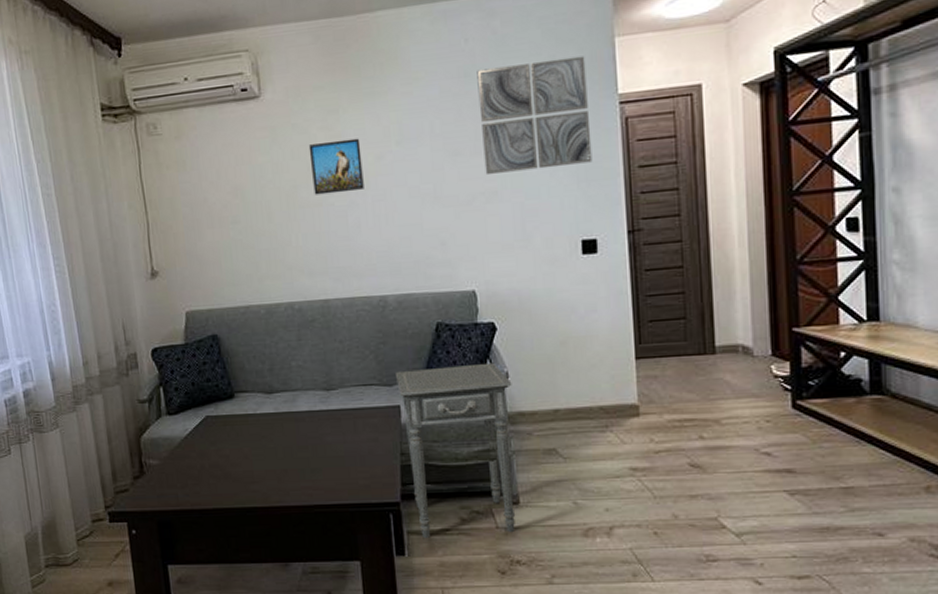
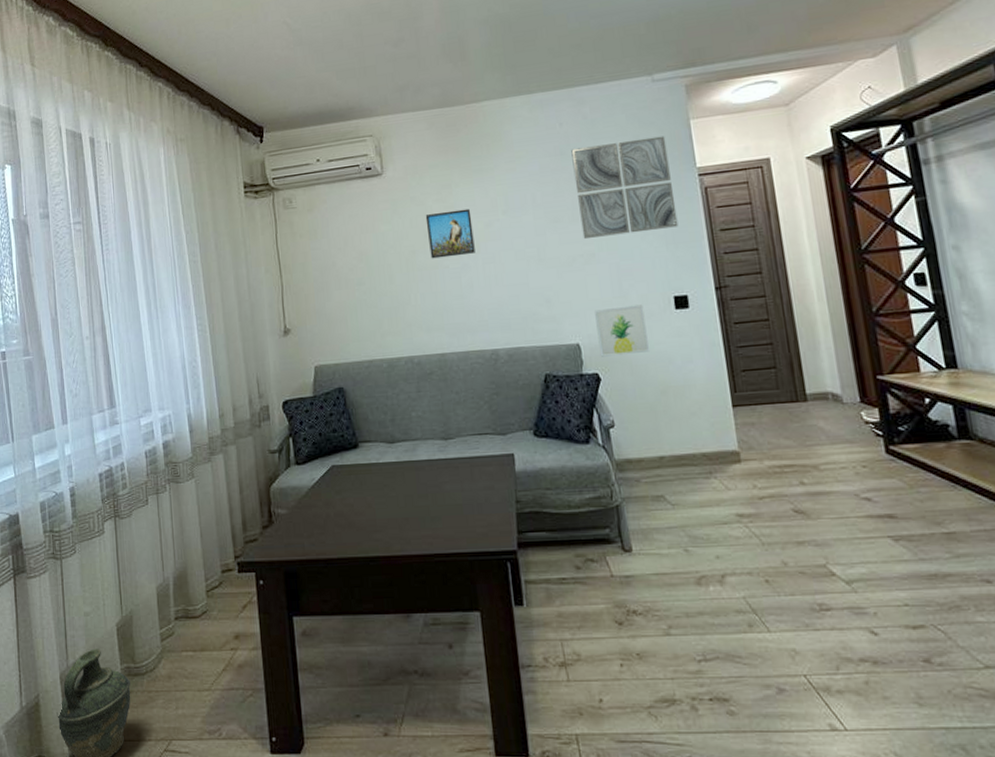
side table: present [396,362,516,539] -> none [509,411,630,589]
wall art: none [494,248,550,305] -> present [595,304,649,357]

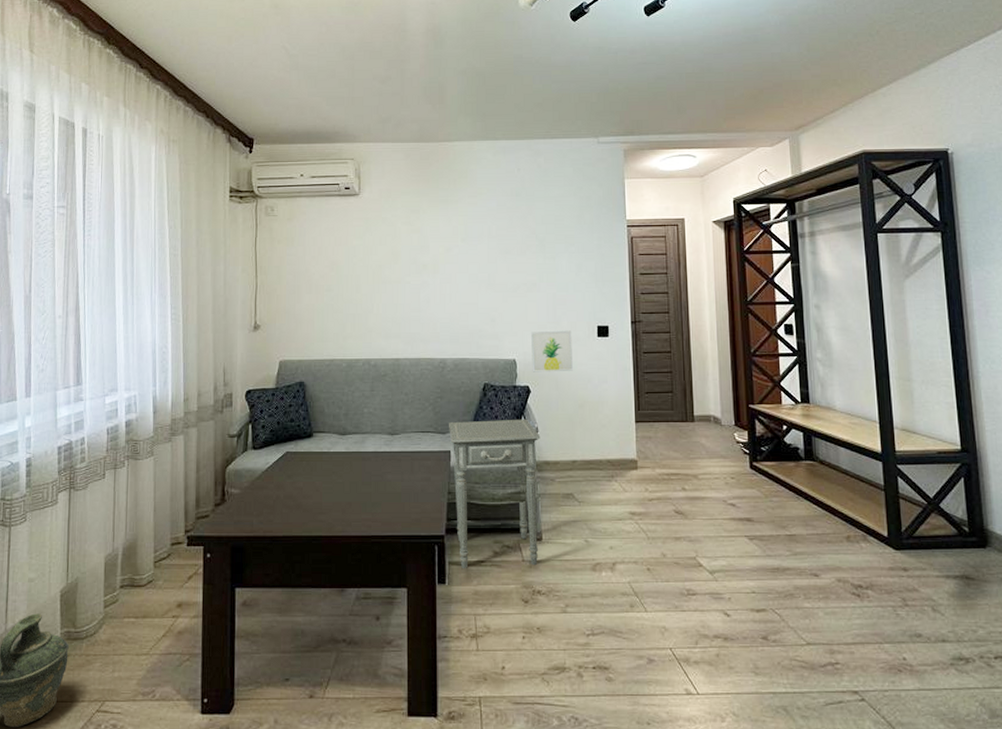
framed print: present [425,208,475,259] -> none [394,233,435,274]
side table: none [509,411,630,589] -> present [449,419,541,569]
wall art: present [571,136,679,240] -> none [525,190,607,271]

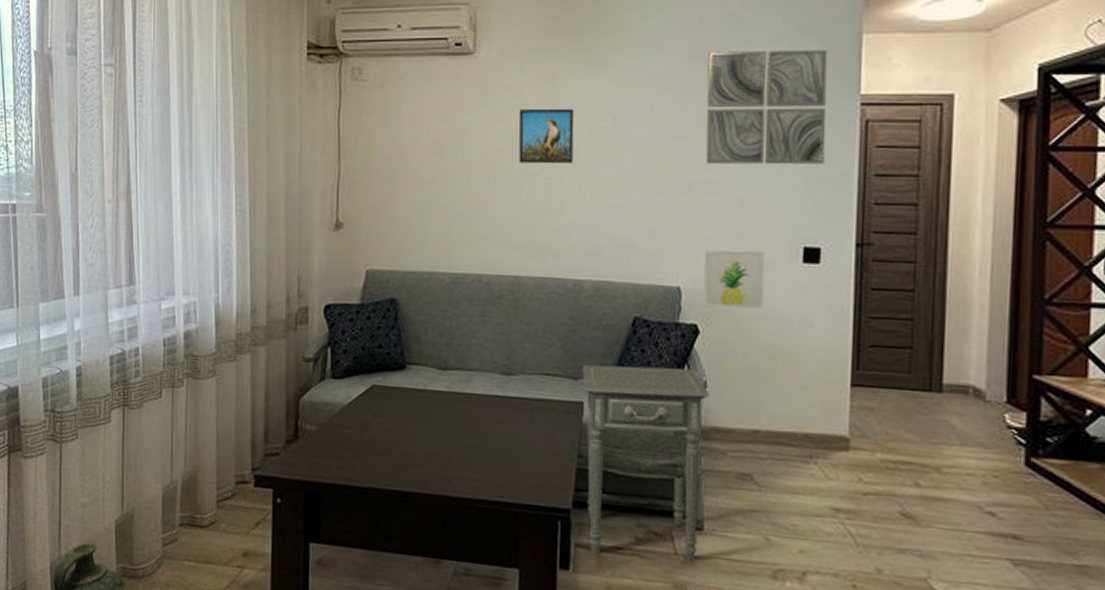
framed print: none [394,233,435,274] -> present [518,108,575,164]
wall art: none [525,190,607,271] -> present [705,49,828,165]

